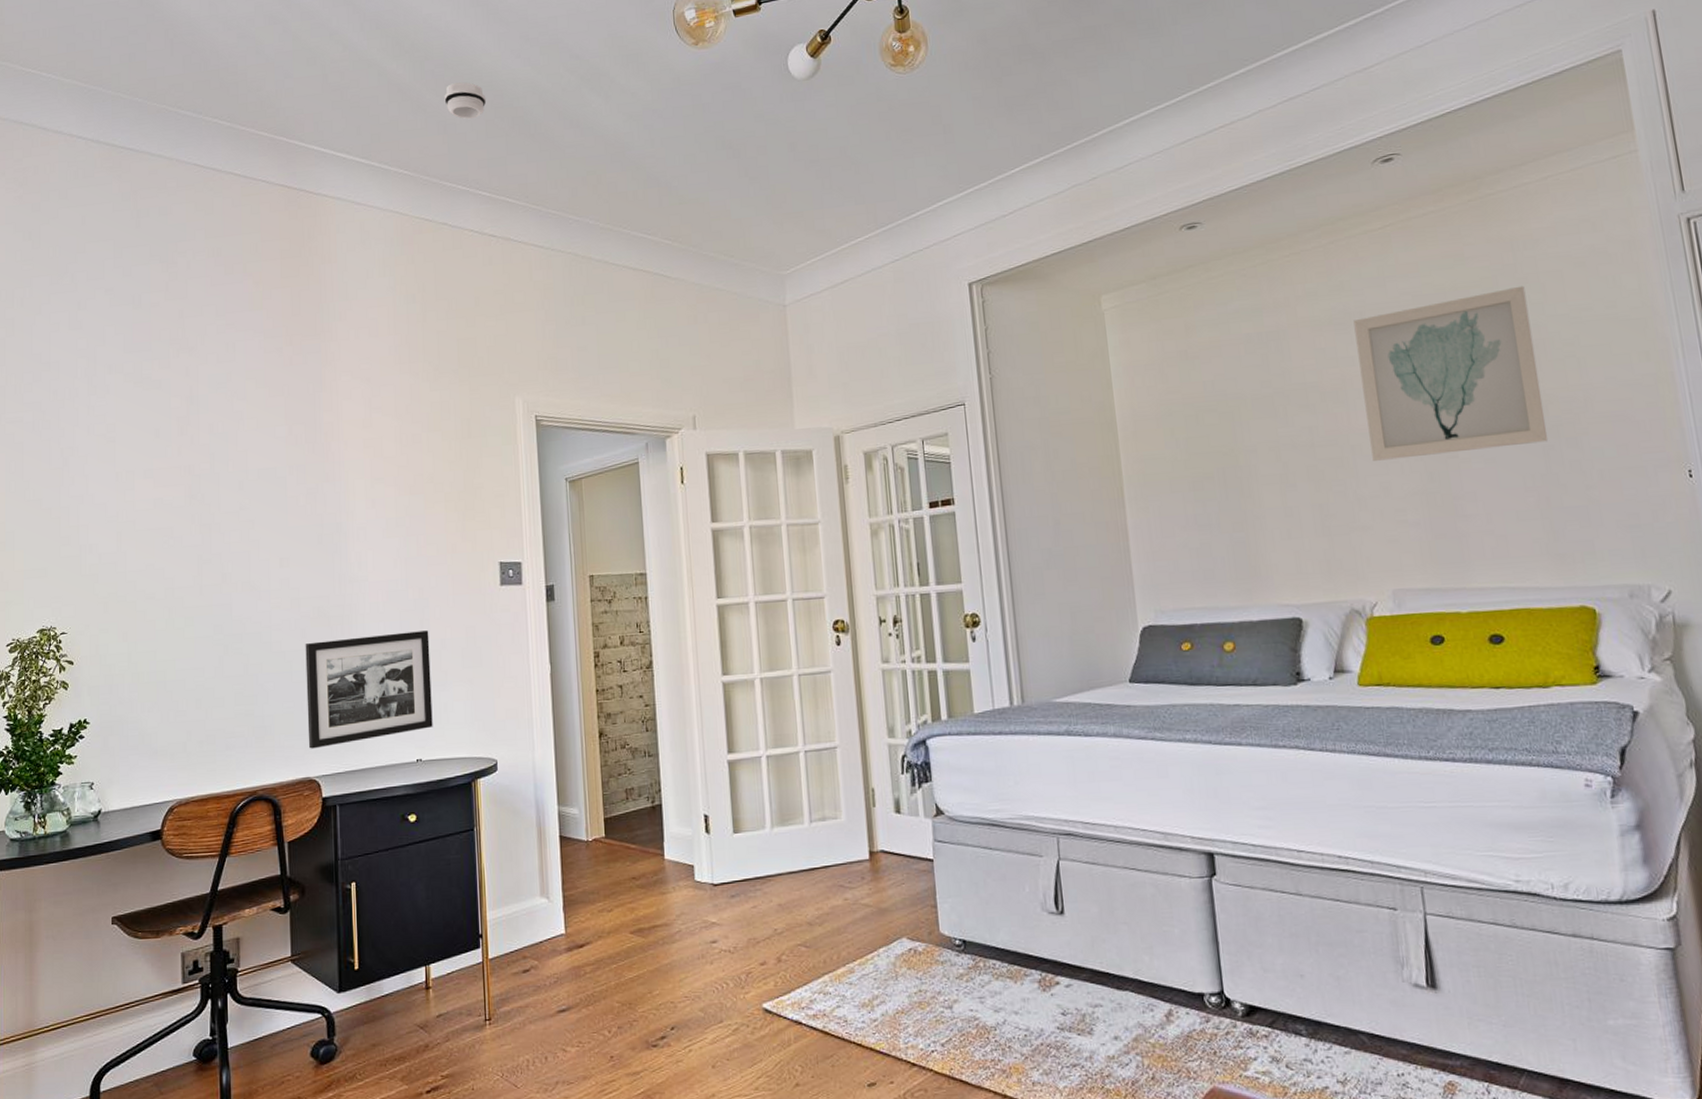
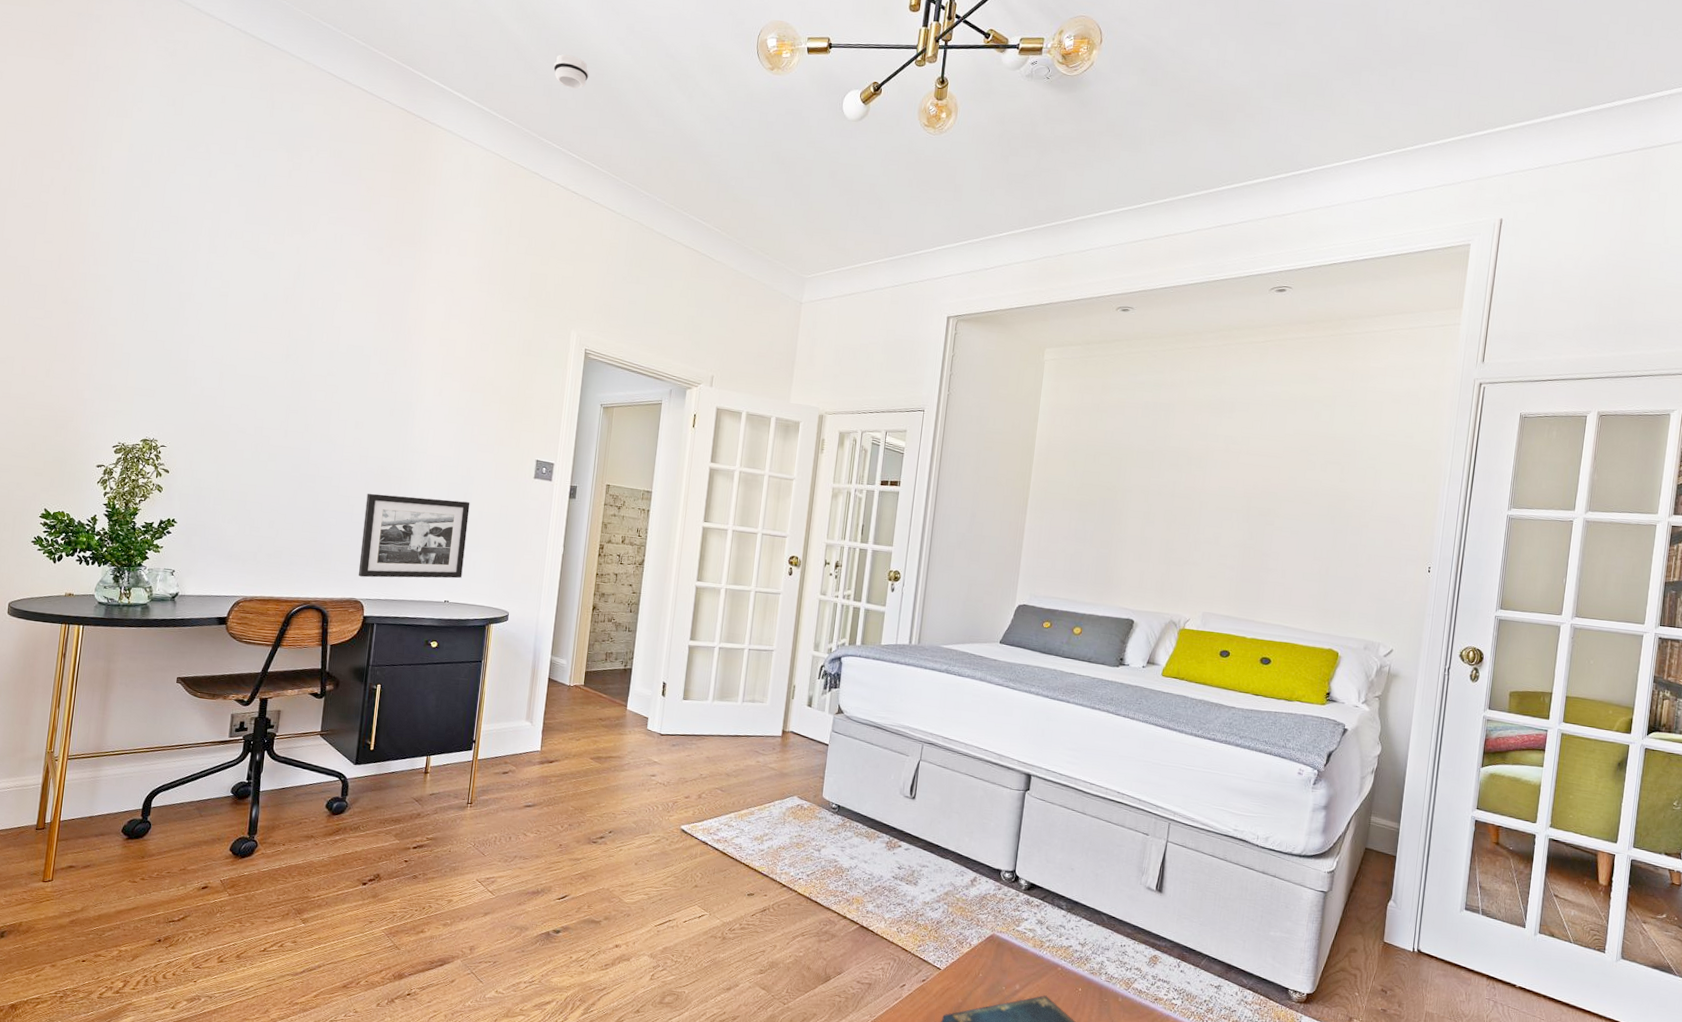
wall art: present [1353,286,1549,461] -> none [1213,407,1353,527]

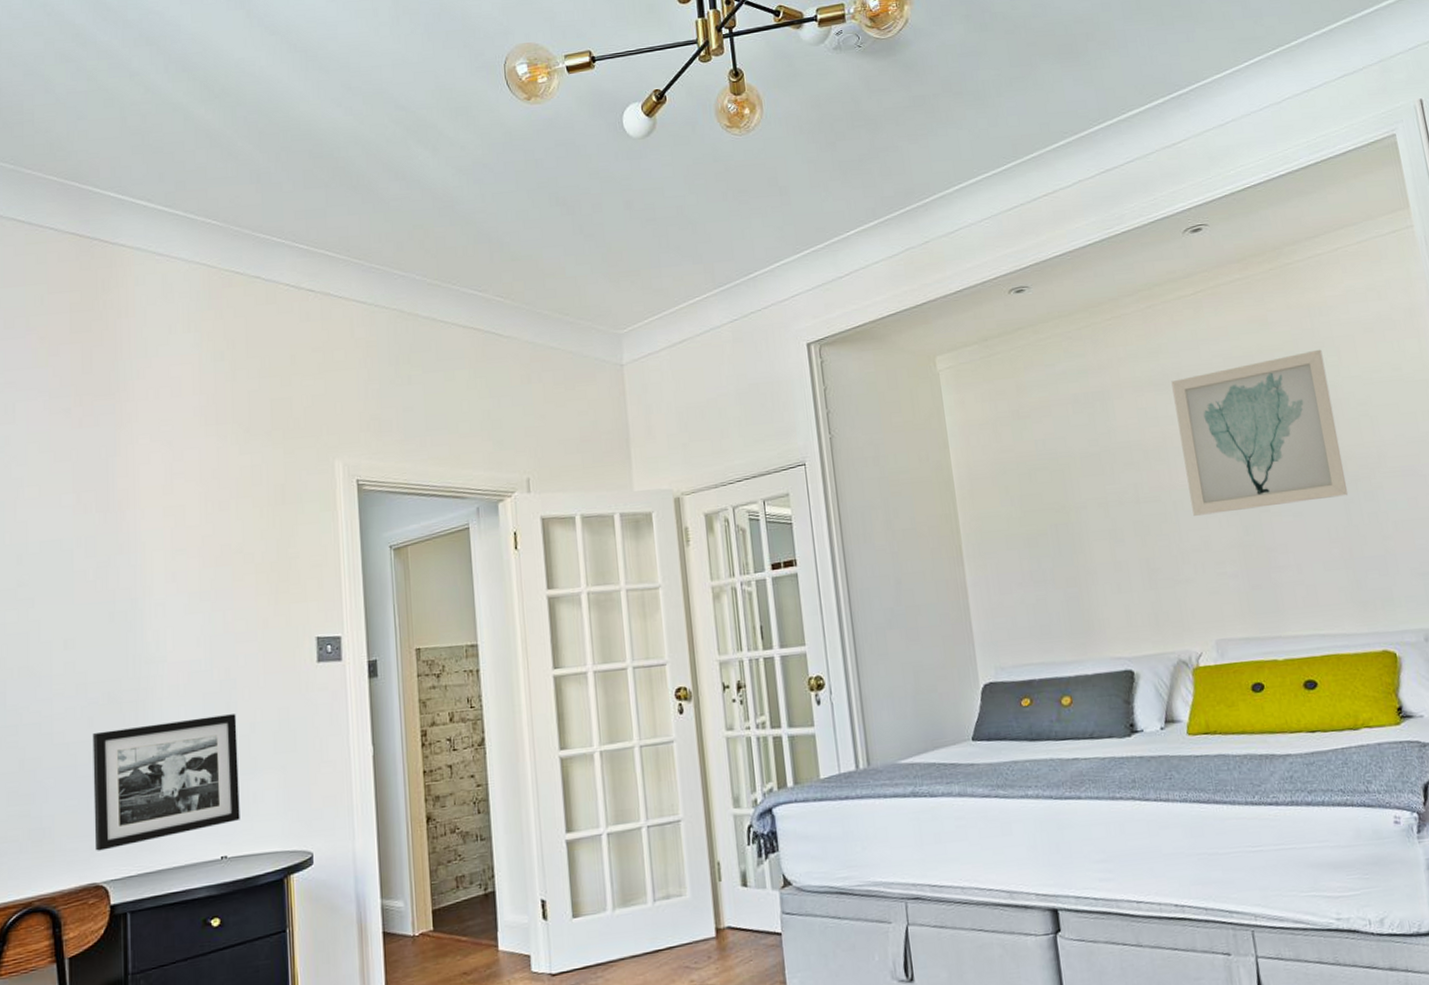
smoke detector: present [553,54,589,89] -> none [258,130,305,169]
wall art: none [1213,407,1353,527] -> present [1171,349,1348,516]

